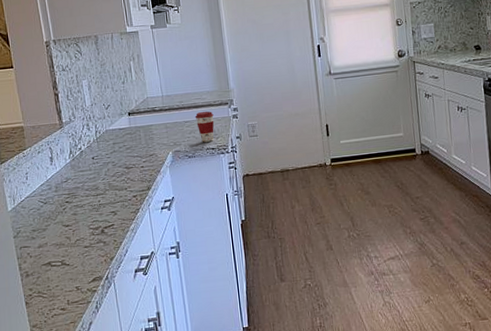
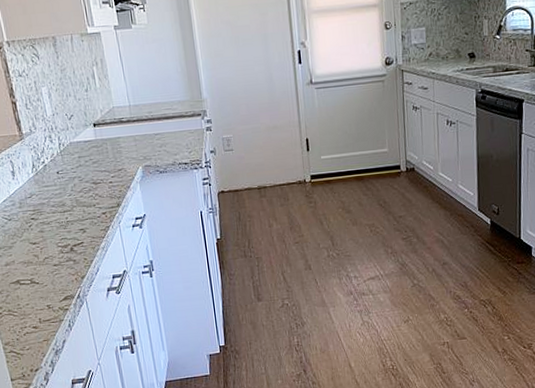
coffee cup: present [195,111,214,143] -> none [165,123,187,157]

